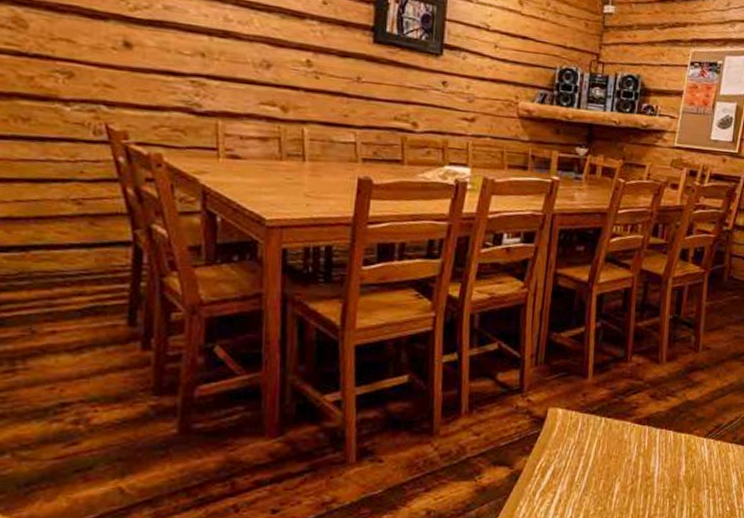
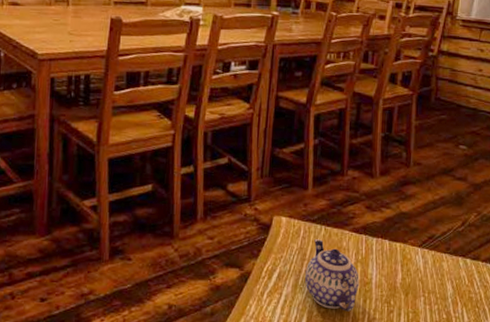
teapot: none [582,432,641,509] -> present [305,239,360,312]

